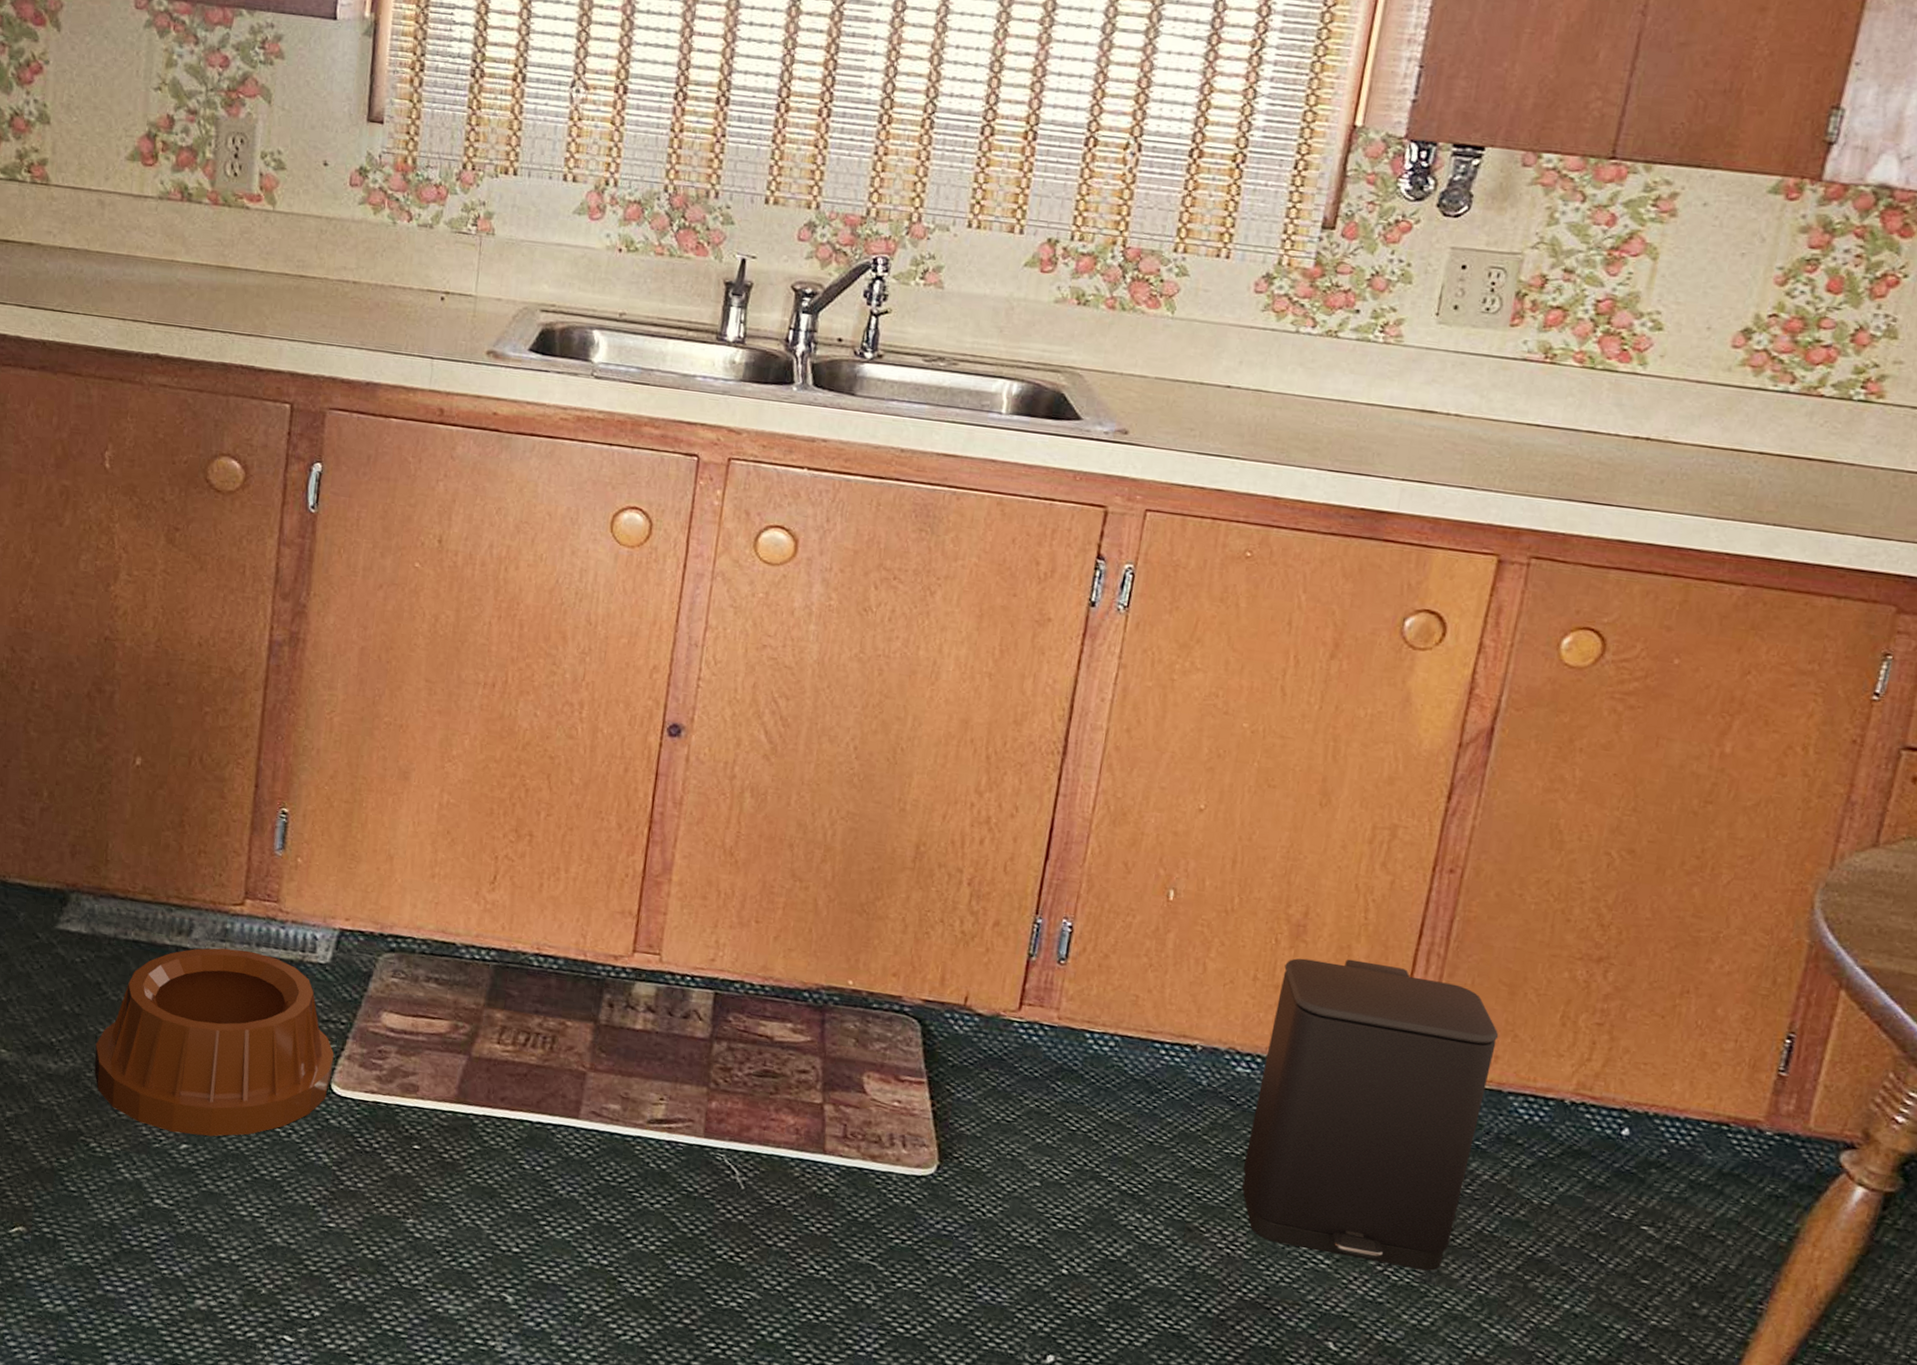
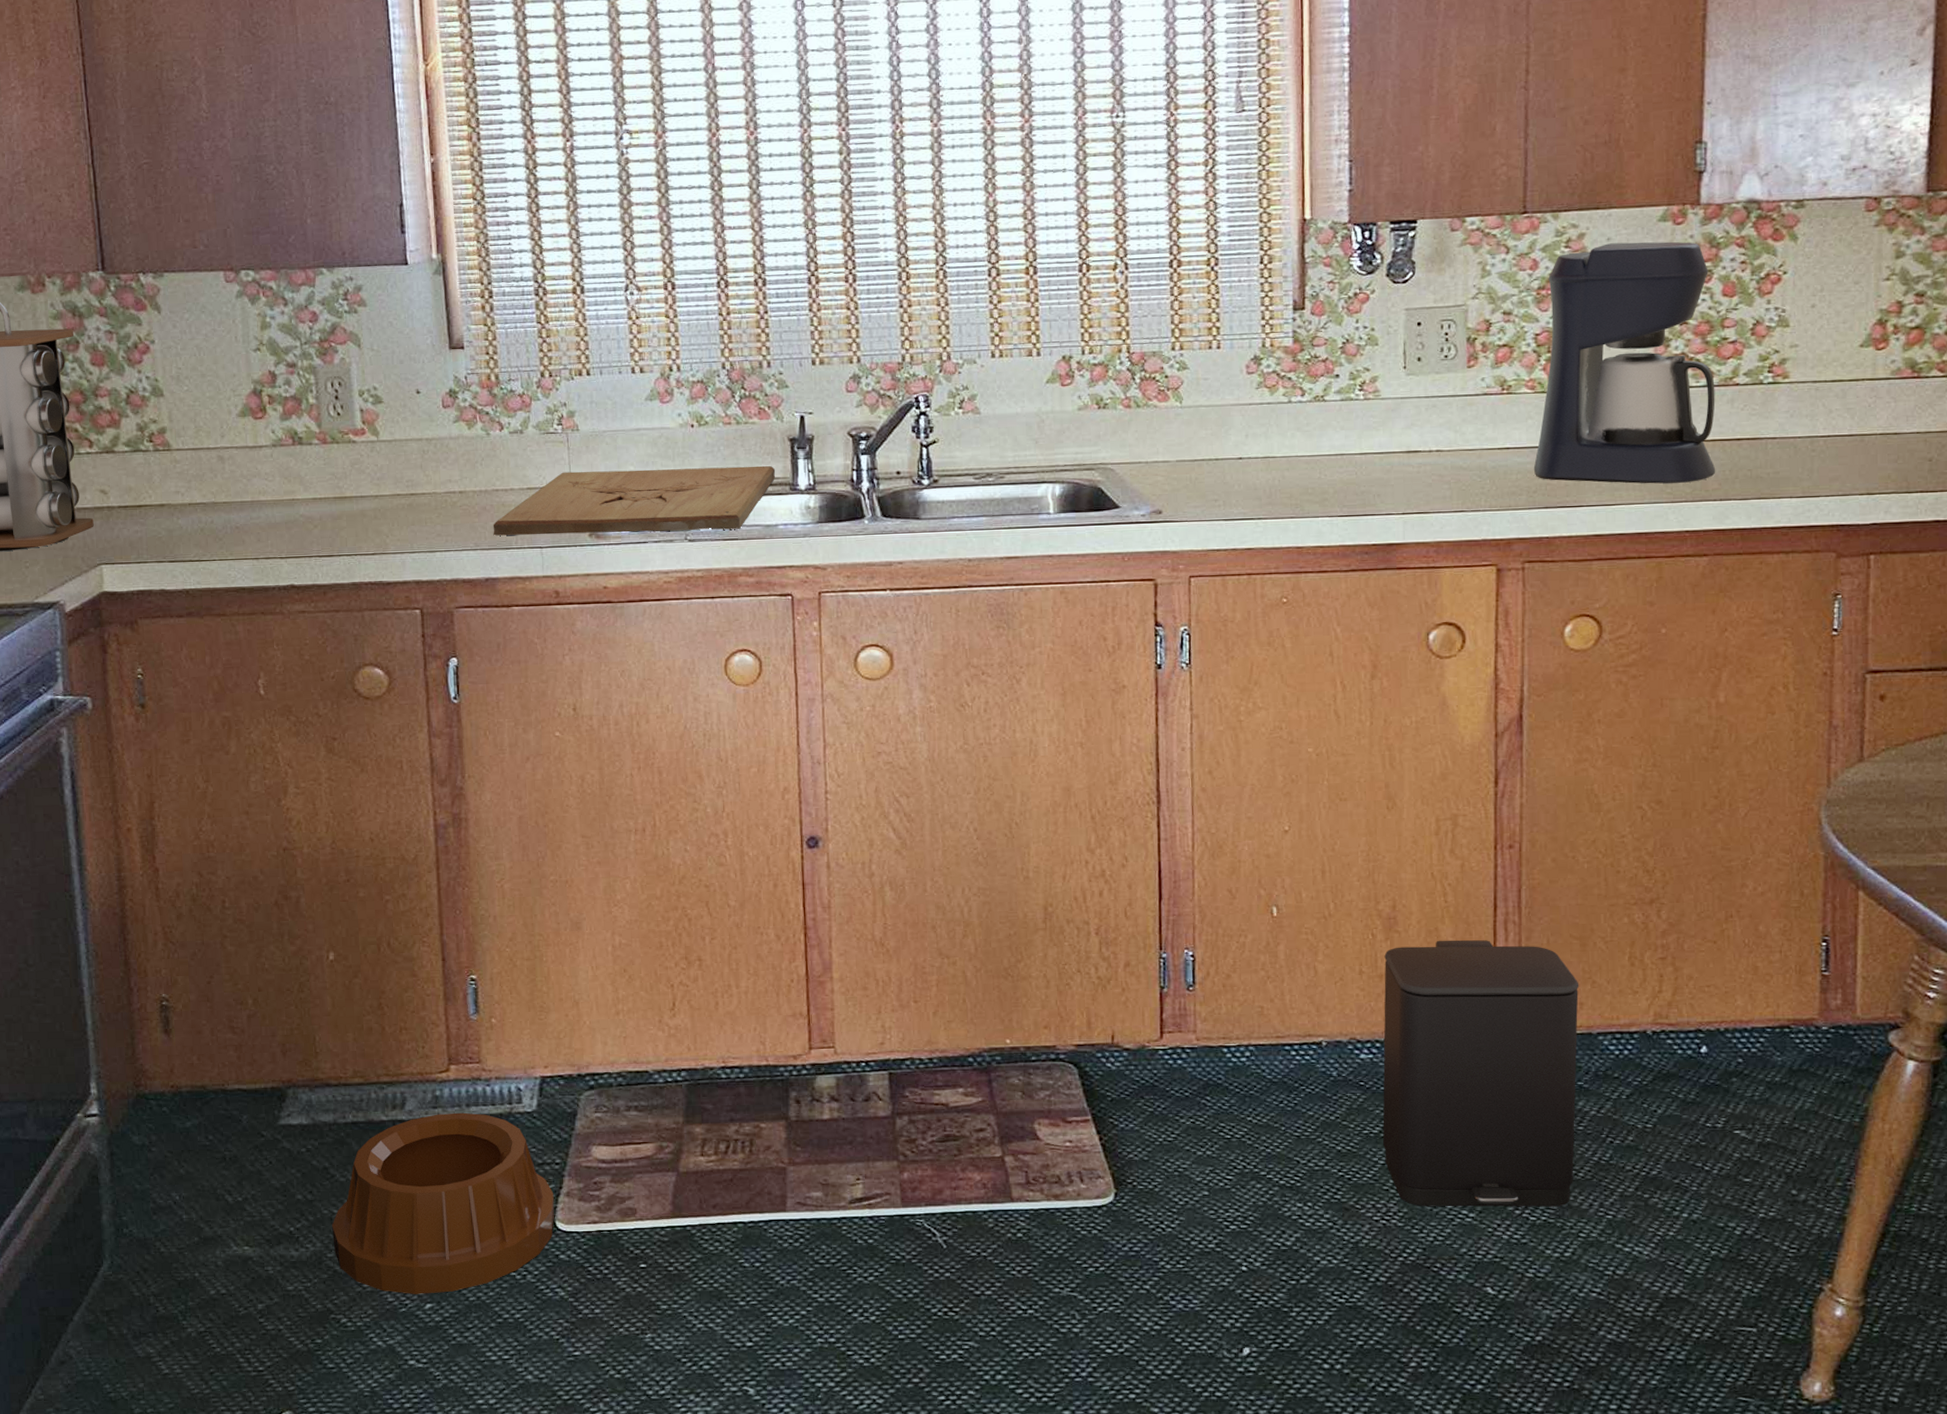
cutting board: none [382,278,704,374] -> present [493,465,776,536]
coffee maker: none [1563,209,1816,500] -> present [1533,241,1716,484]

